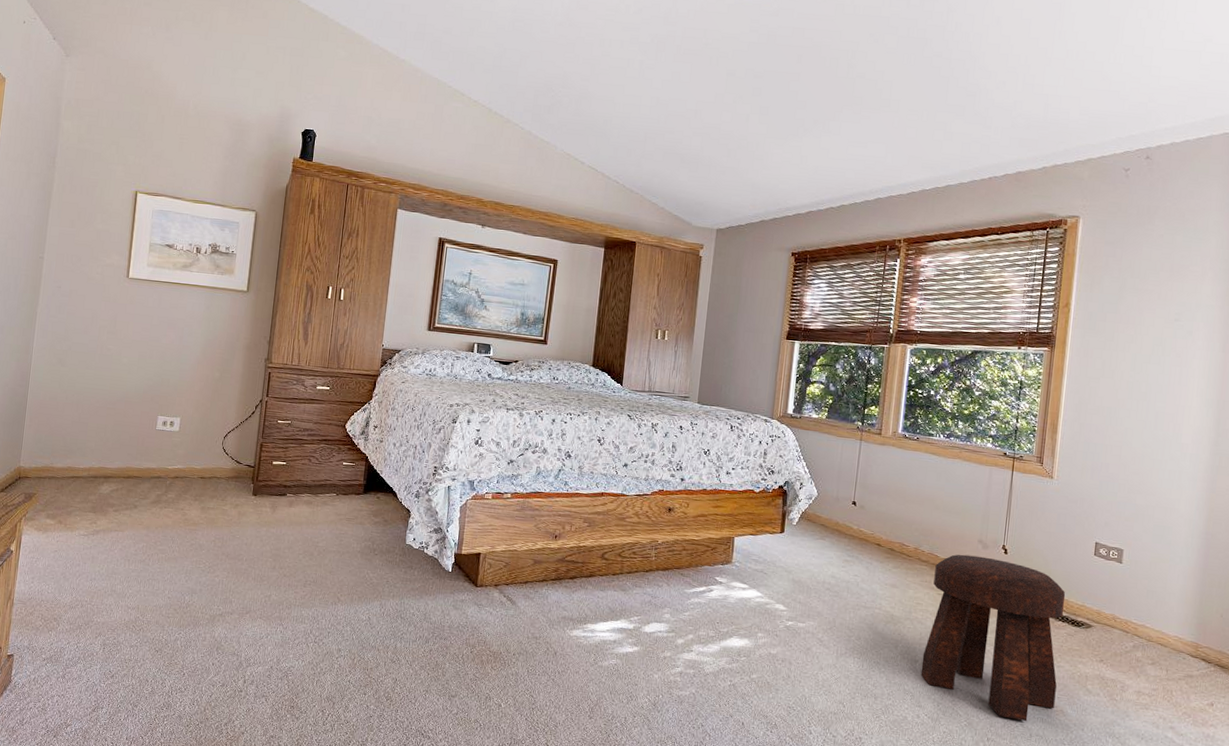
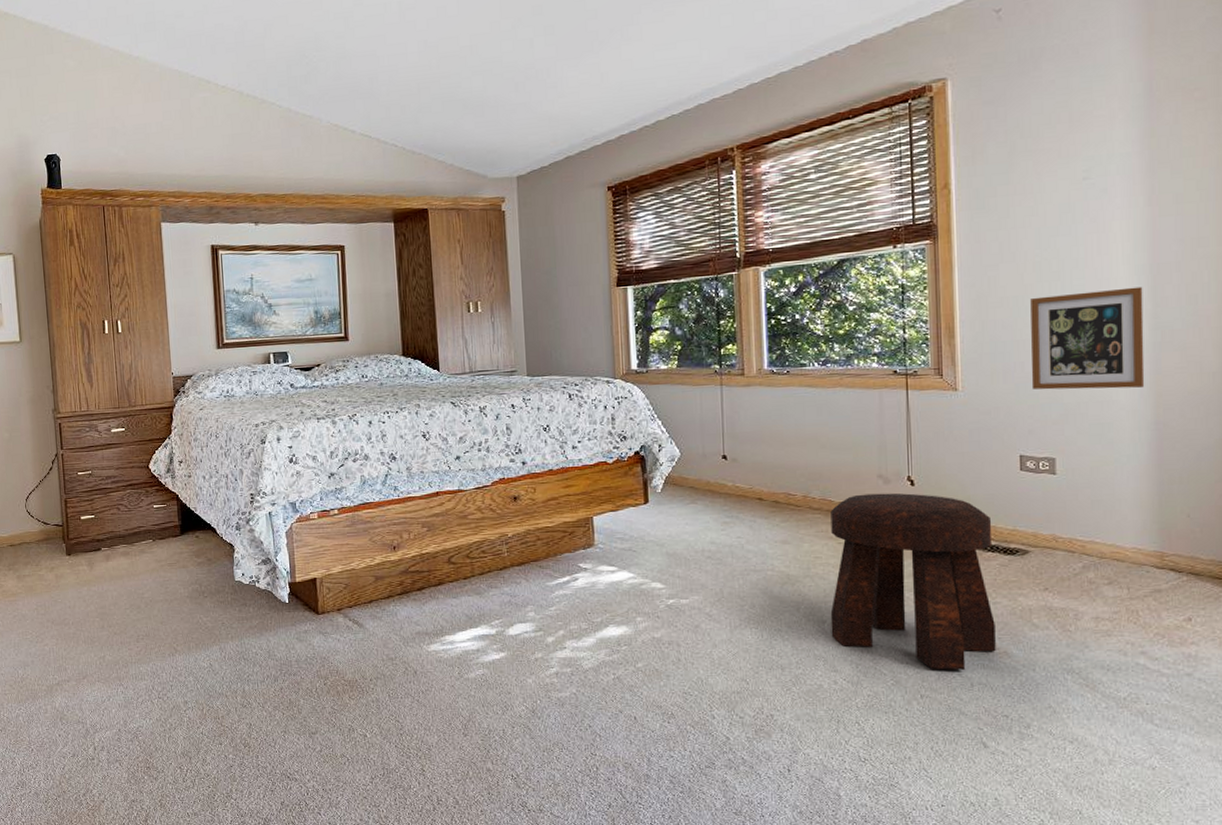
picture frame: none [1112,411,1210,501] -> present [1030,286,1145,390]

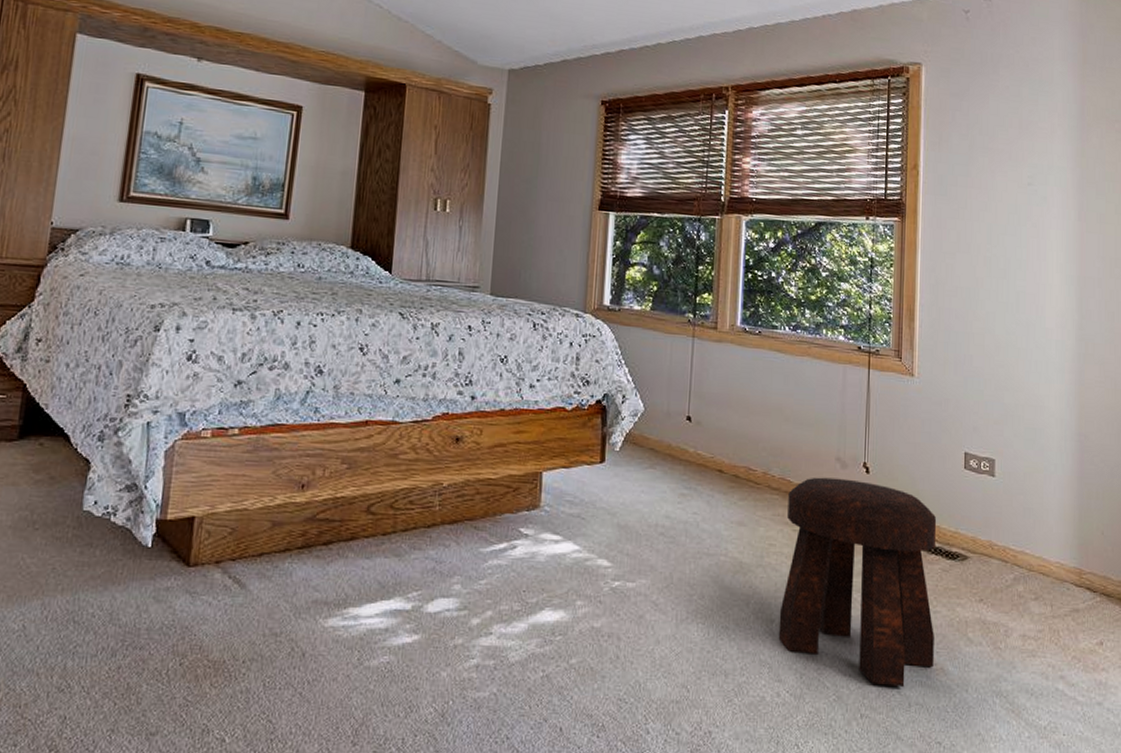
picture frame: present [1030,286,1145,390] -> none [978,292,1072,396]

